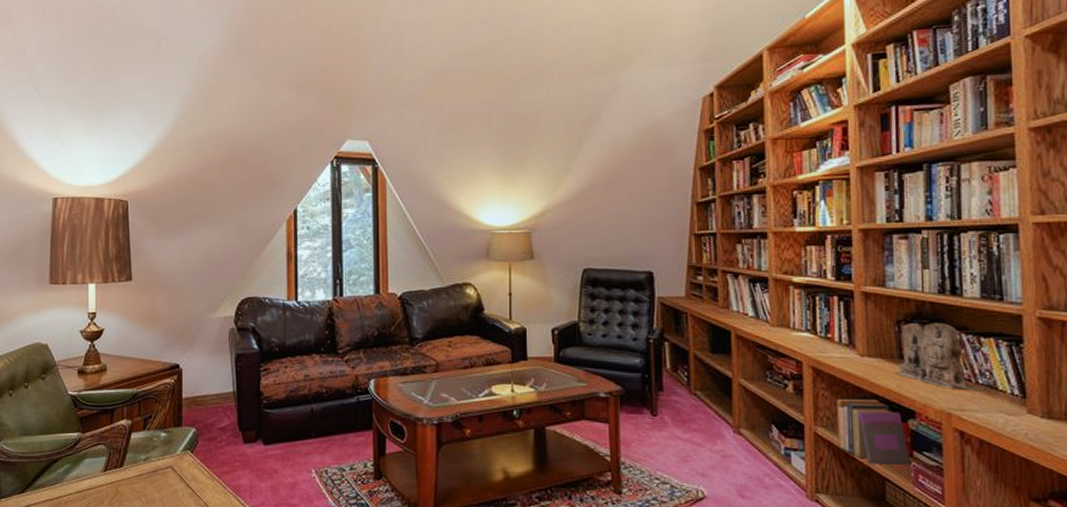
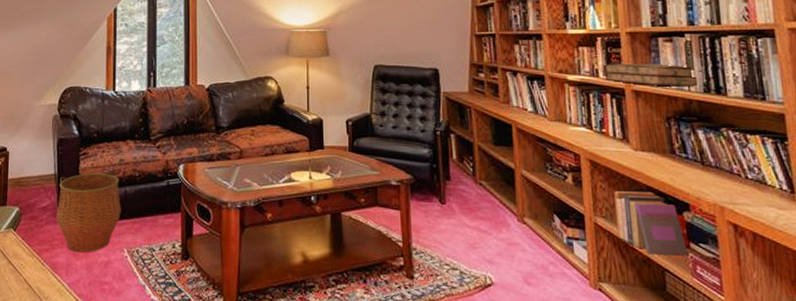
basket: none [237,390,308,475] -> present [56,173,121,253]
decorative box: none [835,261,933,288] -> present [606,62,699,87]
bookend: present [893,323,986,391] -> none [666,120,756,186]

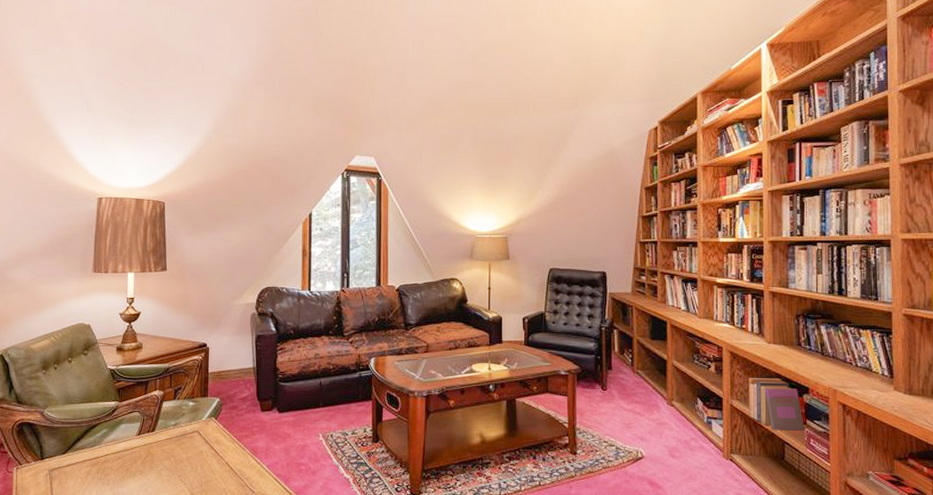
basket: present [56,173,121,253] -> none [255,366,317,438]
decorative box: present [606,62,699,87] -> none [750,267,825,289]

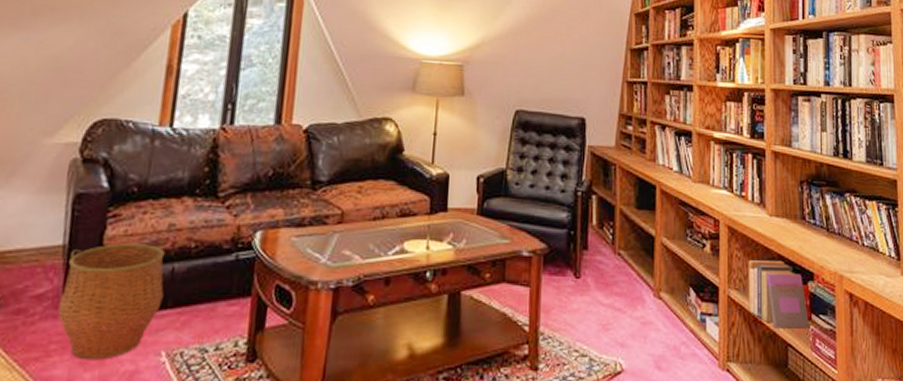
basket: none [255,366,317,438] -> present [57,243,165,360]

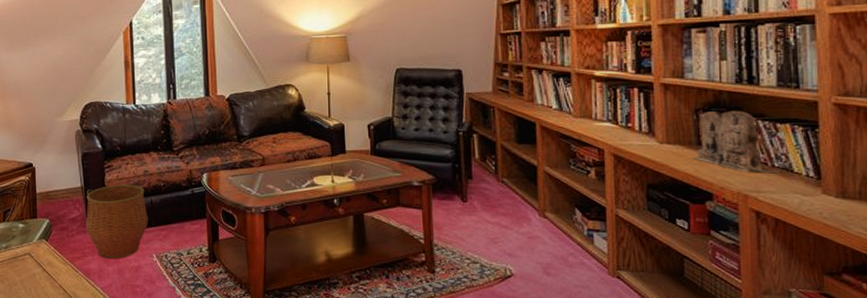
books: present [748,260,810,329] -> none [637,184,709,243]
bookend: none [796,184,870,253] -> present [691,111,782,174]

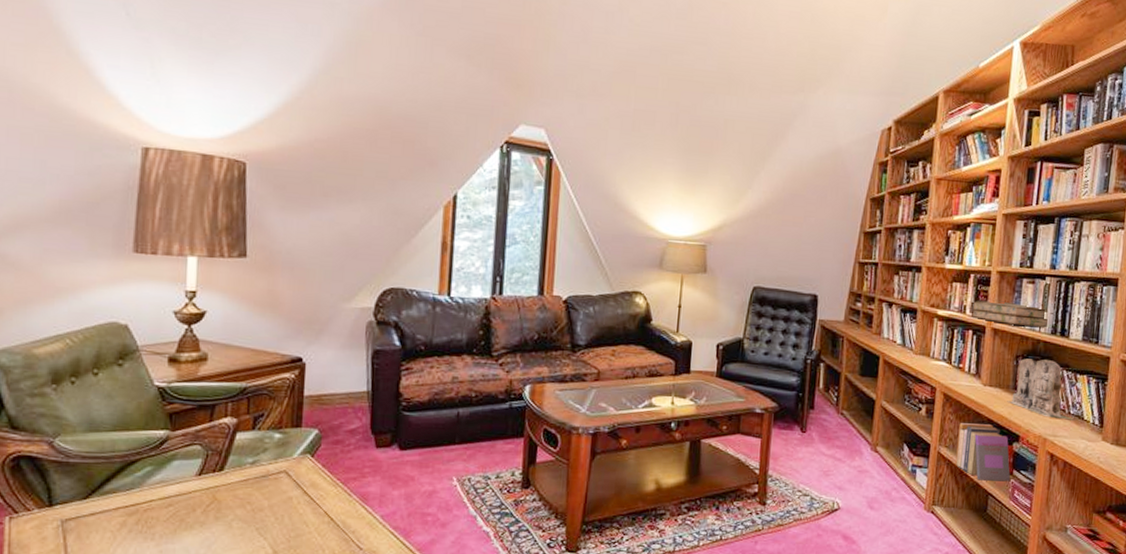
basket: present [85,185,148,259] -> none [367,391,452,482]
decorative box: none [636,54,731,79] -> present [973,300,1049,328]
books: none [637,184,709,243] -> present [955,423,1011,482]

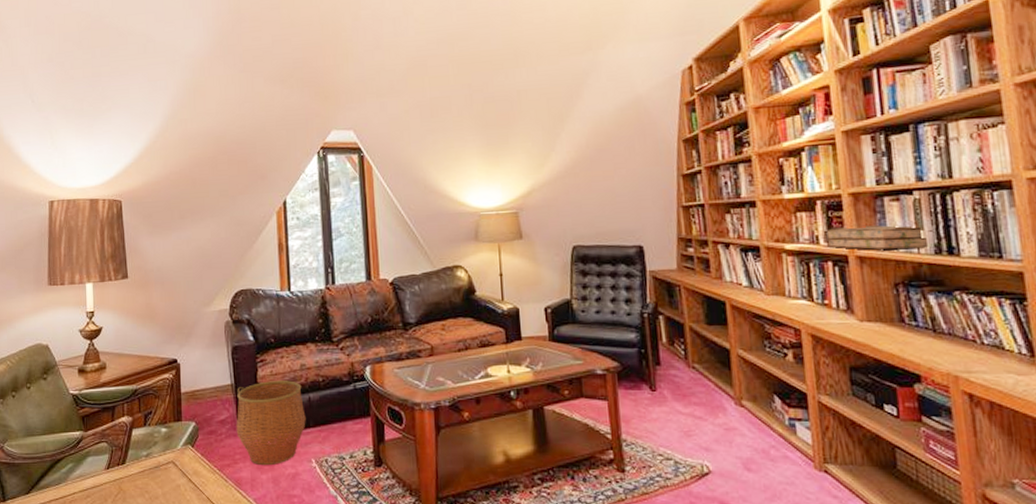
basket: none [367,391,452,482] -> present [236,380,306,466]
books: present [955,423,1011,482] -> none [838,365,921,431]
bookend: present [1007,358,1075,420] -> none [894,284,992,352]

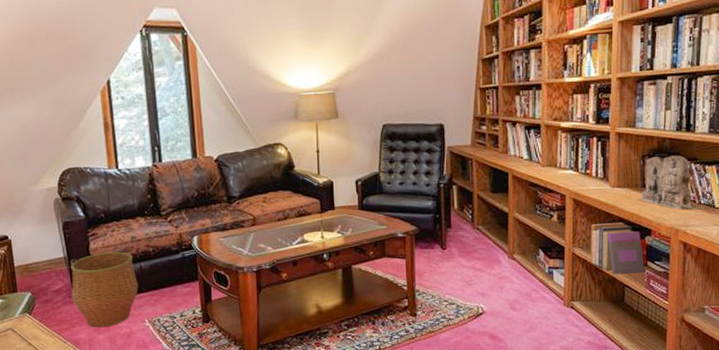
decorative box: present [827,224,929,251] -> none [596,105,673,128]
books: none [838,365,921,431] -> present [590,222,646,274]
bookend: none [894,284,992,352] -> present [636,155,706,210]

